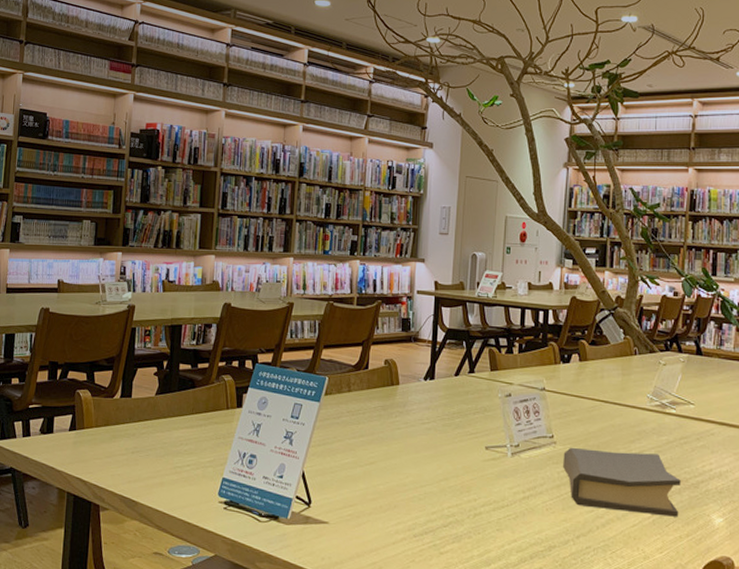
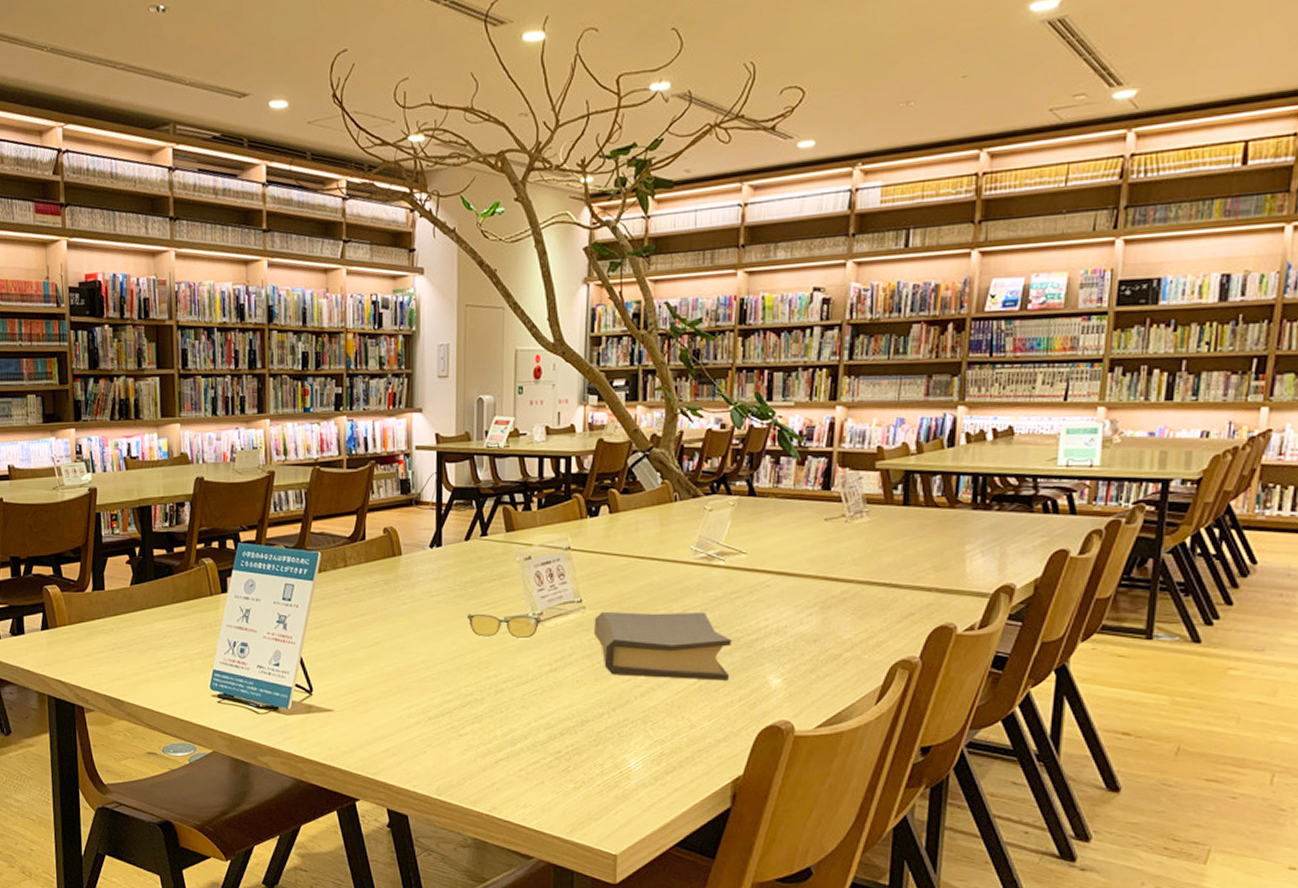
glasses: none [452,441,518,468] -> present [466,613,542,639]

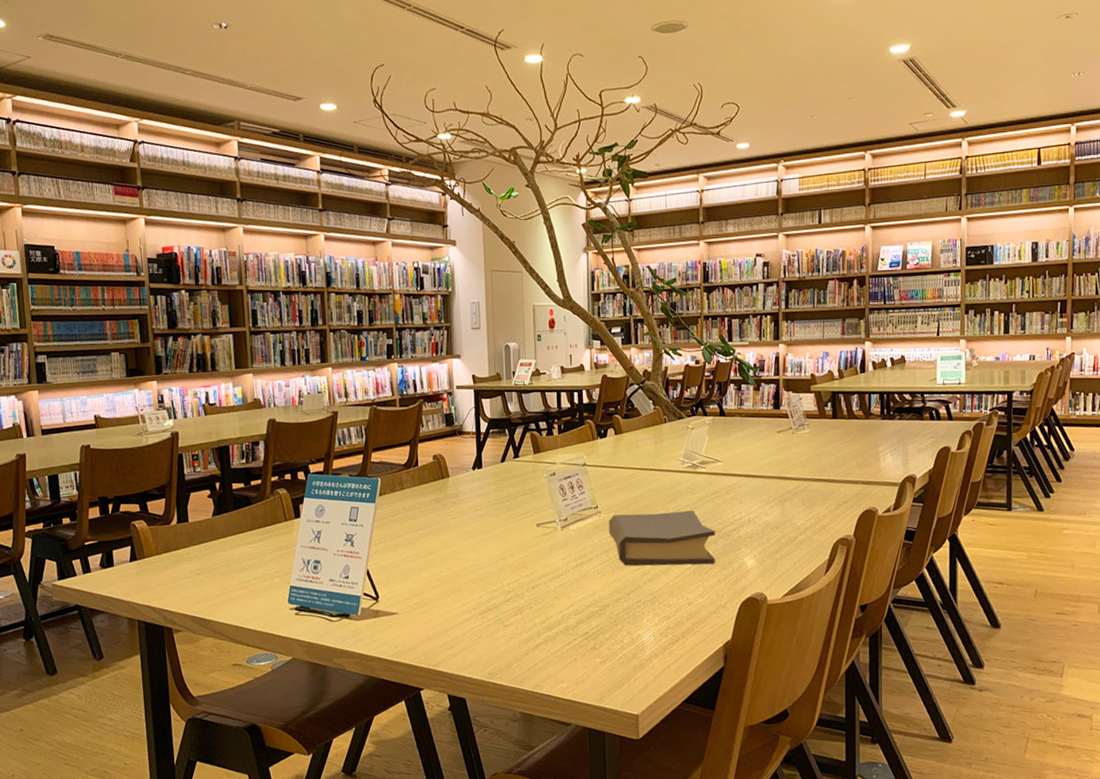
glasses: present [466,613,542,639] -> none [505,521,567,542]

